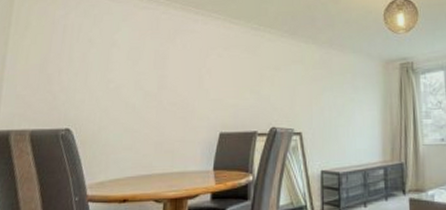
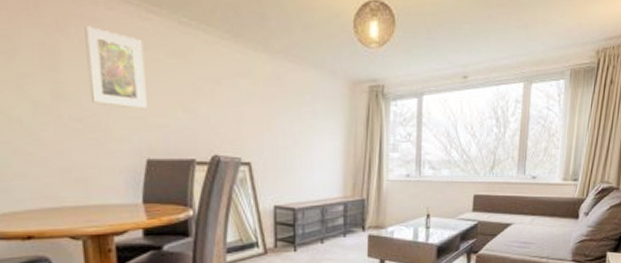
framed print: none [184,36,225,93] -> present [84,26,147,110]

